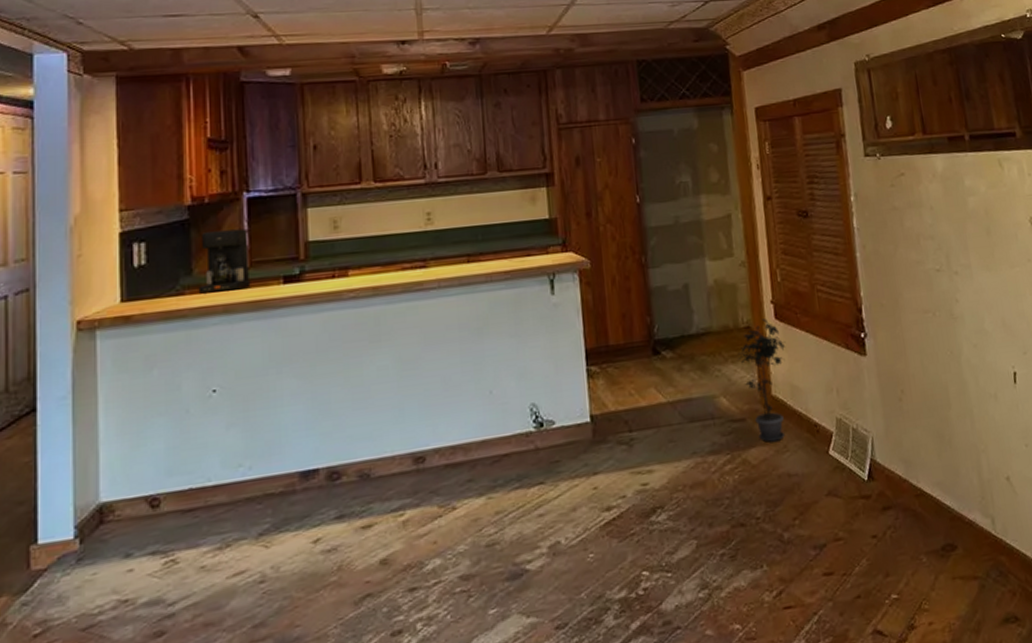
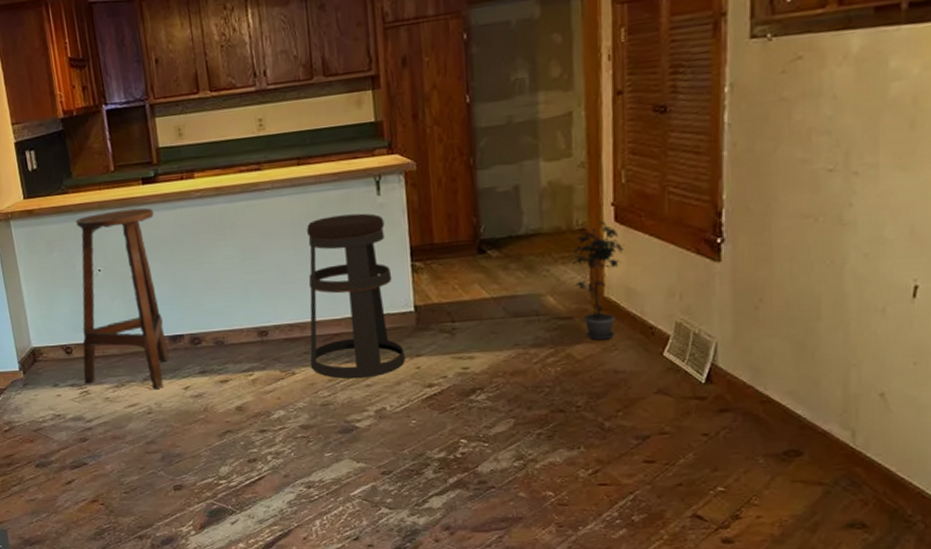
bar stool: none [172,311,298,549] -> present [76,208,170,390]
coffee maker: present [198,228,251,294] -> none [75,137,117,193]
bar stool: none [474,314,581,510] -> present [307,213,405,379]

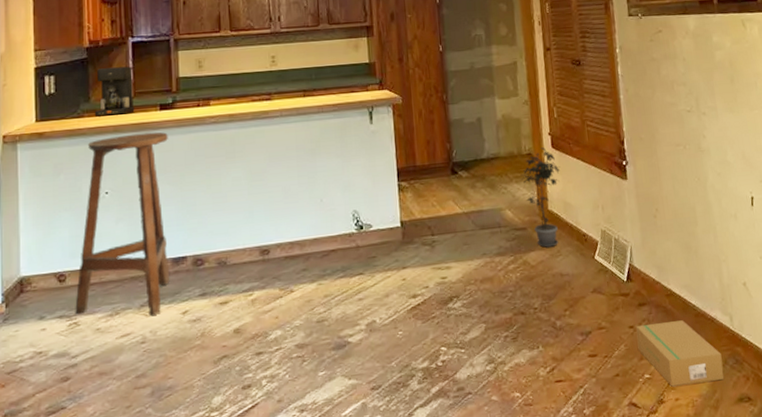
coffee maker: none [75,137,117,193] -> present [94,66,135,117]
bar stool: present [307,213,405,379] -> none [308,139,393,294]
box: none [712,432,831,503] -> present [636,320,725,387]

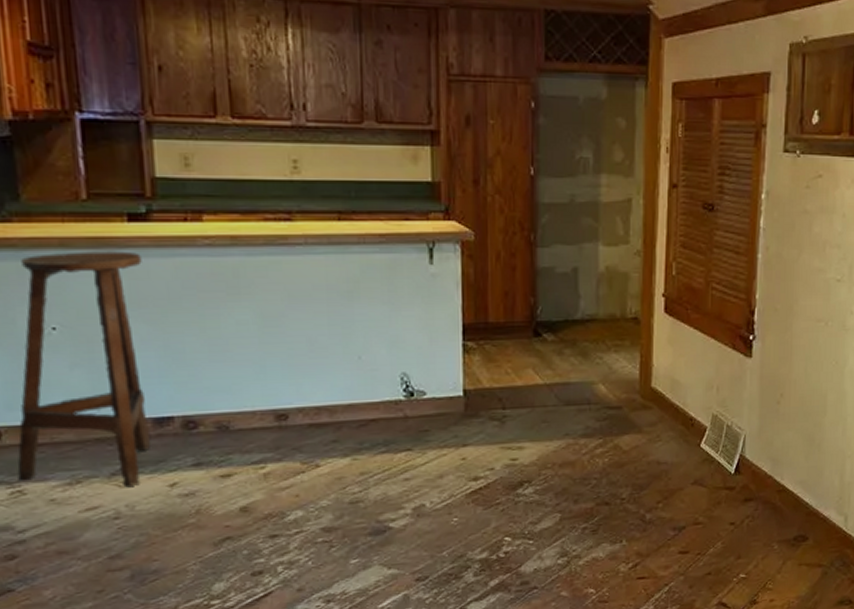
coffee maker: present [94,66,135,117] -> none [27,154,90,223]
potted plant: present [520,147,560,248] -> none [621,311,672,431]
box: present [636,320,725,387] -> none [737,519,828,587]

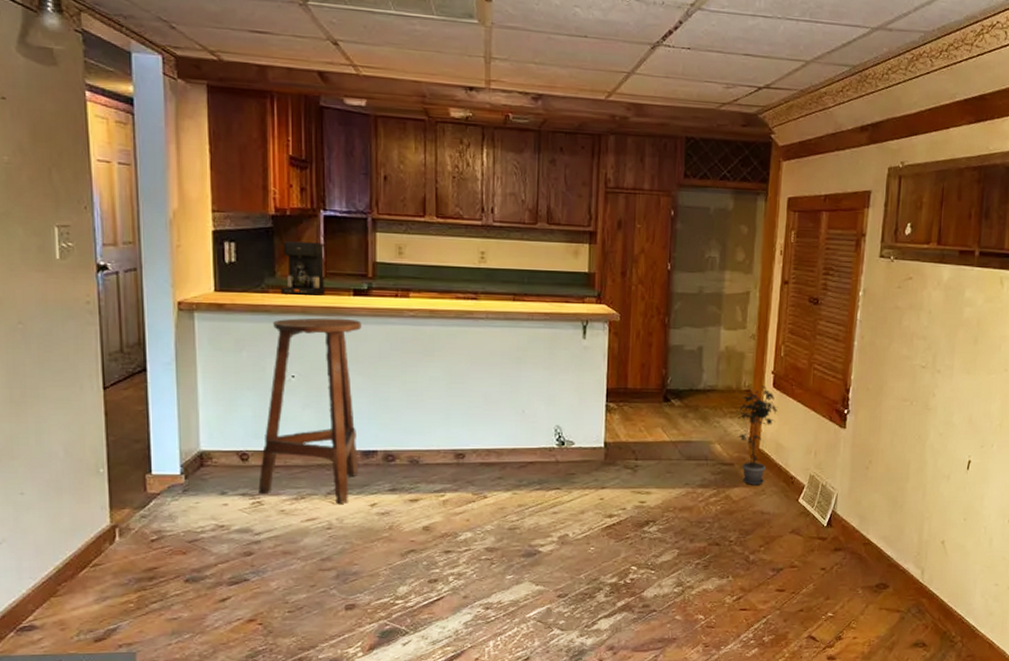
coffee maker: none [27,154,90,223] -> present [280,241,325,295]
potted plant: none [621,311,672,431] -> present [735,386,779,485]

